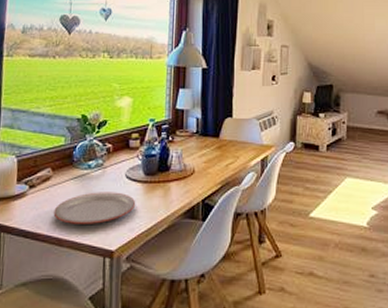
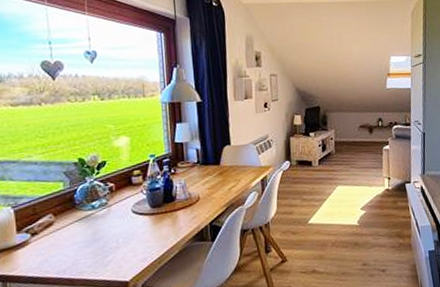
plate: present [53,192,136,224] -> none [61,227,146,264]

